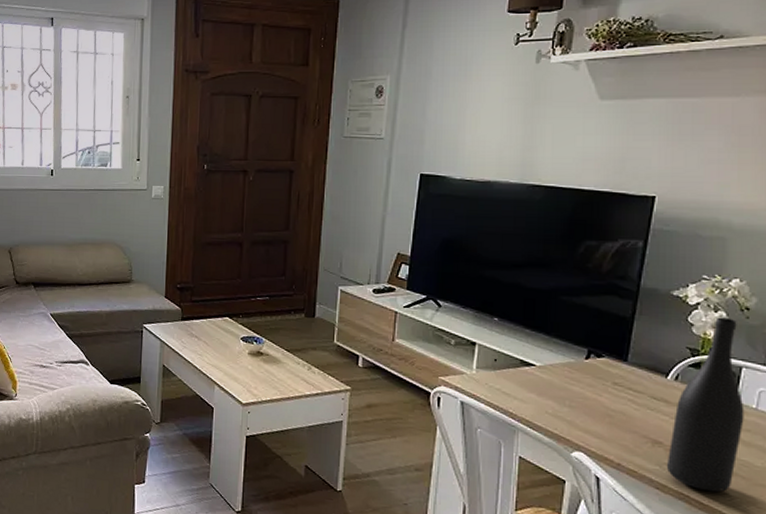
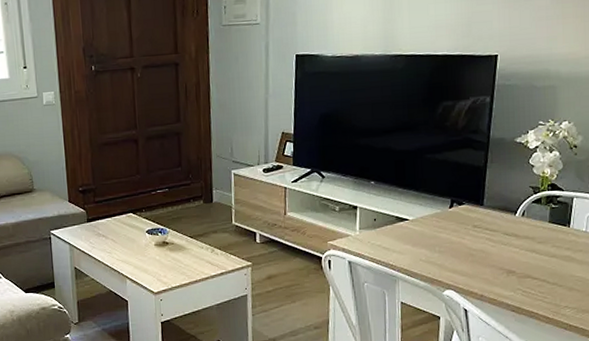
wine bottle: present [666,317,744,493] -> none [519,156,577,307]

